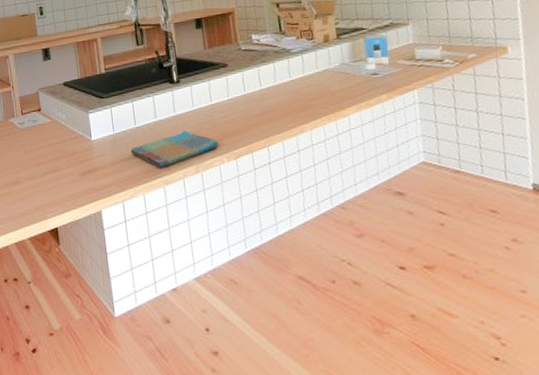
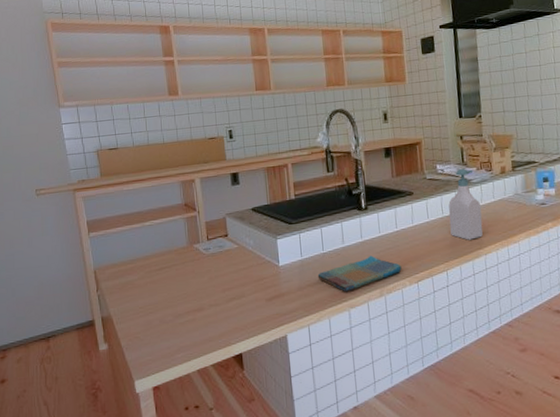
soap bottle: none [266,38,307,114] -> present [448,169,483,240]

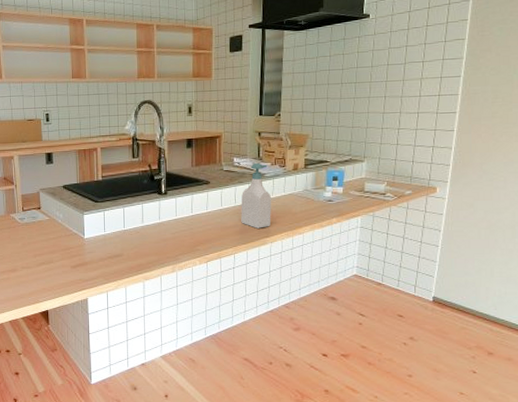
dish towel: present [317,255,402,292] -> none [118,236,194,266]

